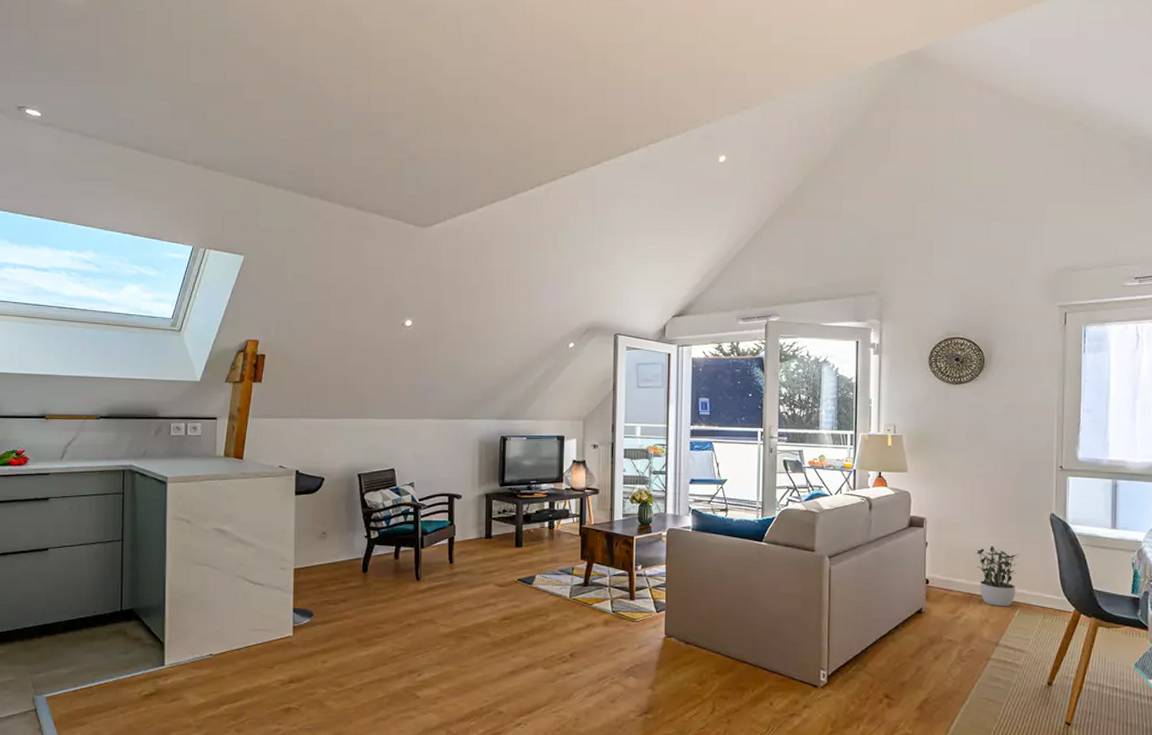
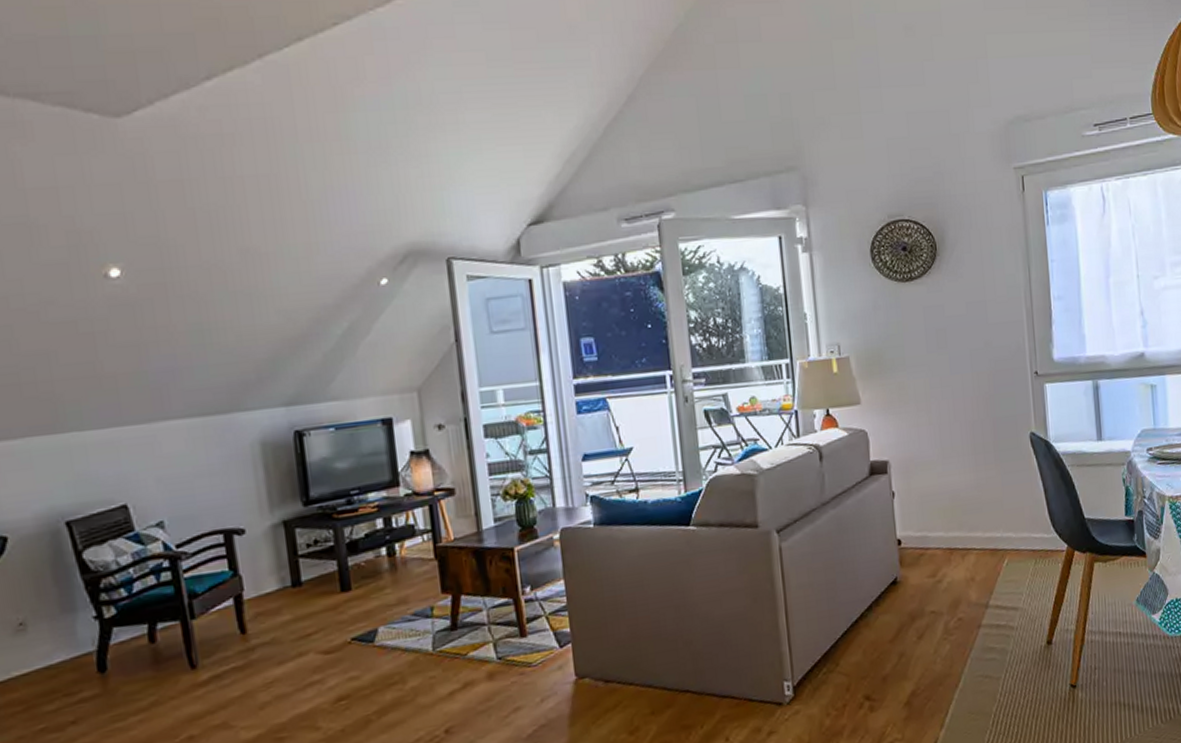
potted plant: present [975,546,1020,607] -> none [951,484,1002,559]

